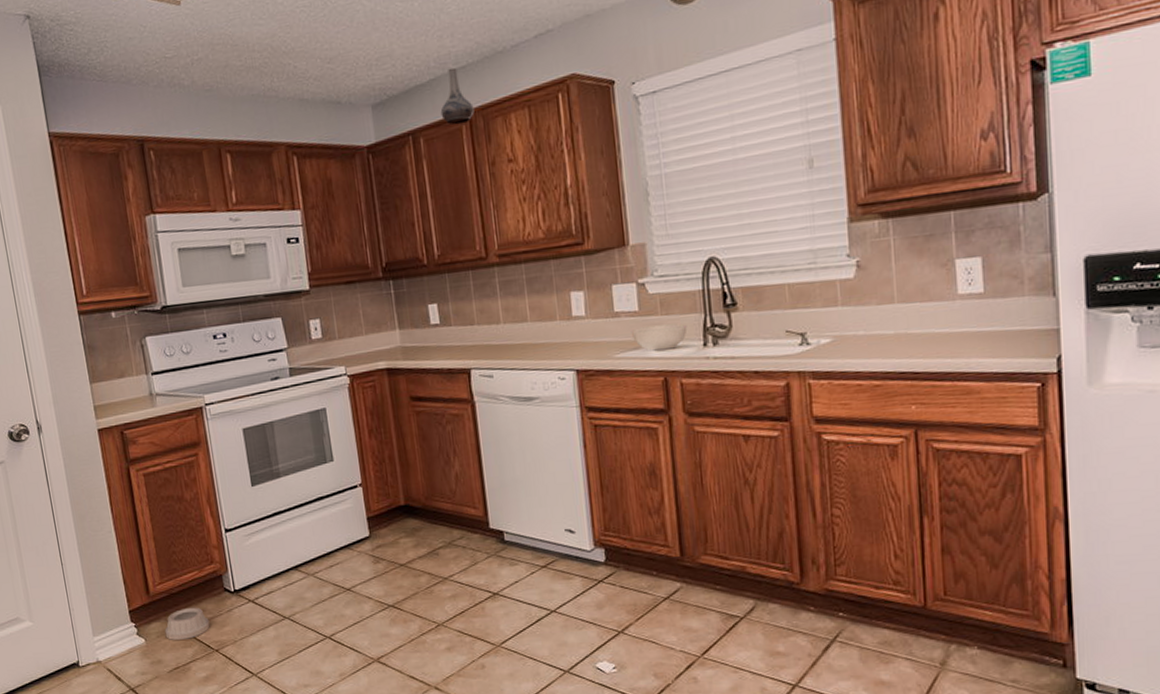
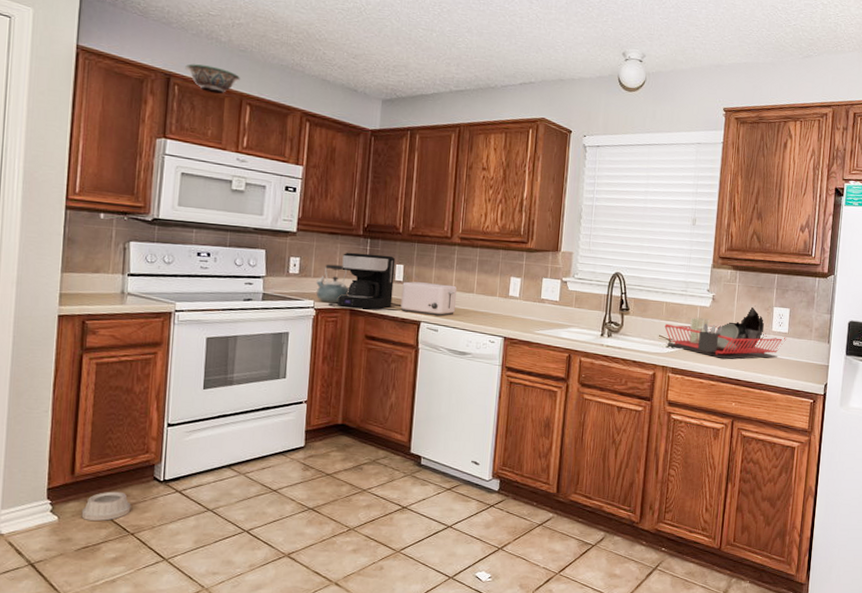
decorative bowl: none [155,117,214,150] -> present [185,64,241,94]
kettle: none [342,318,382,366] -> present [315,264,349,304]
coffee maker: none [362,295,447,370] -> present [329,252,403,311]
decorative vase: present [440,67,474,125] -> none [437,89,464,133]
toaster: none [440,316,510,361] -> present [400,281,457,317]
bowl: present [630,324,688,351] -> none [550,313,592,334]
dish rack: none [791,263,984,348] -> present [664,305,787,360]

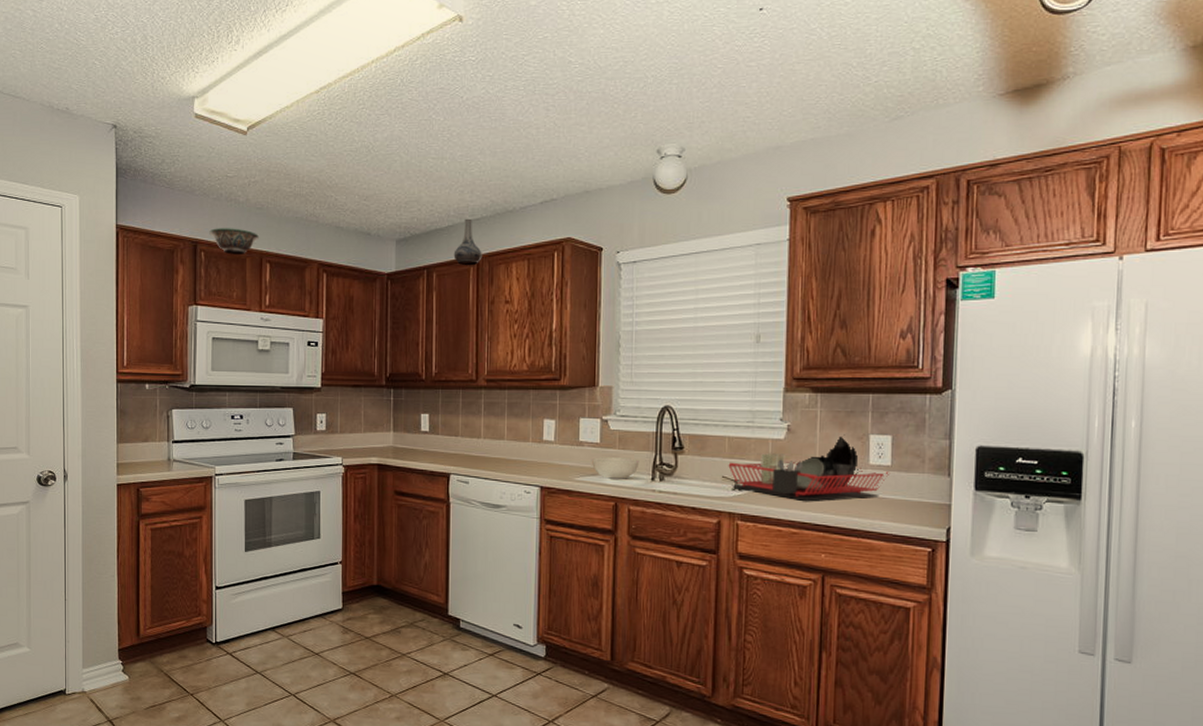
pet bowl: present [81,491,131,522] -> none [148,652,189,682]
kettle: present [315,264,349,304] -> none [342,418,376,459]
coffee maker: present [329,252,403,311] -> none [357,404,431,464]
toaster: present [400,281,457,317] -> none [428,431,487,467]
decorative vase: none [437,89,464,133] -> present [453,218,482,266]
bowl: none [550,313,592,334] -> present [591,457,640,479]

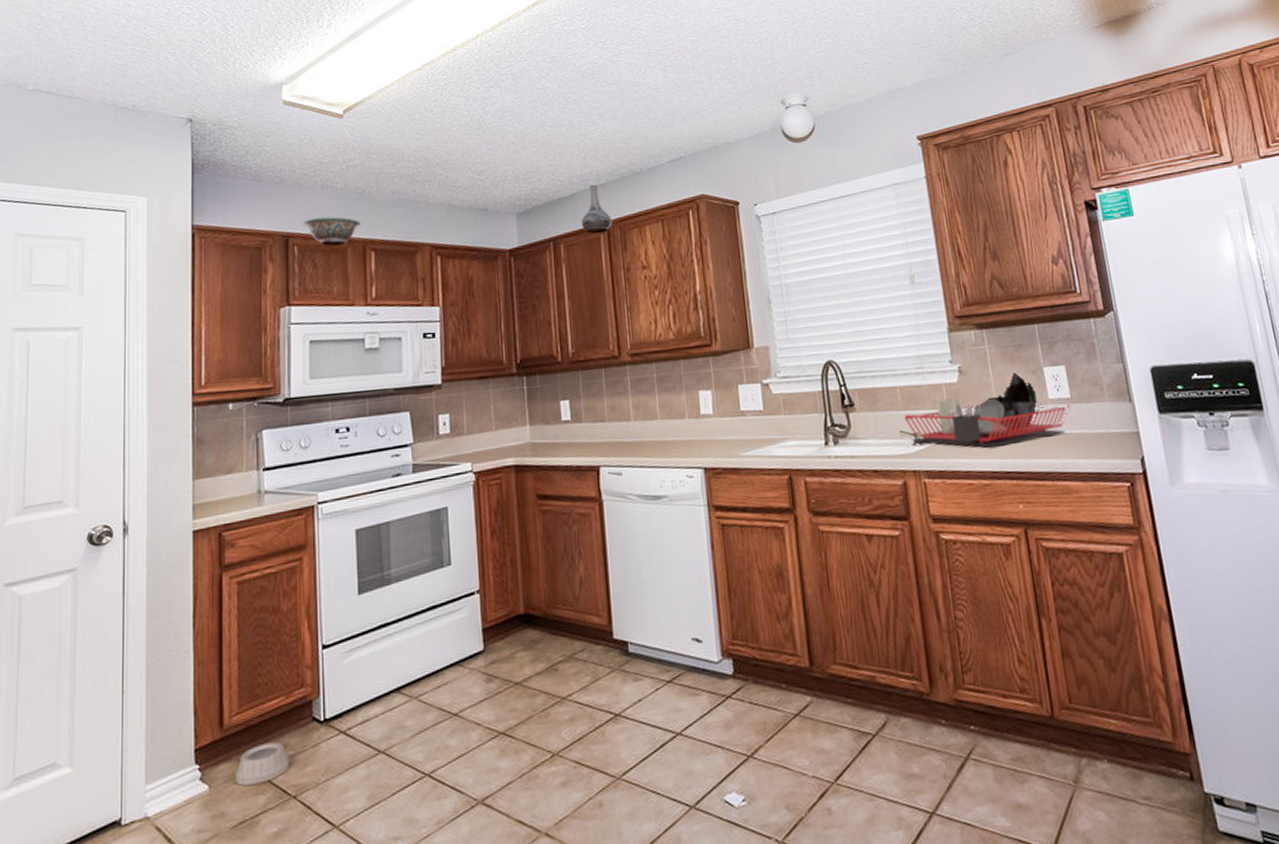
pet bowl: none [148,652,189,682] -> present [234,742,290,786]
bowl: present [591,457,640,479] -> none [756,423,810,450]

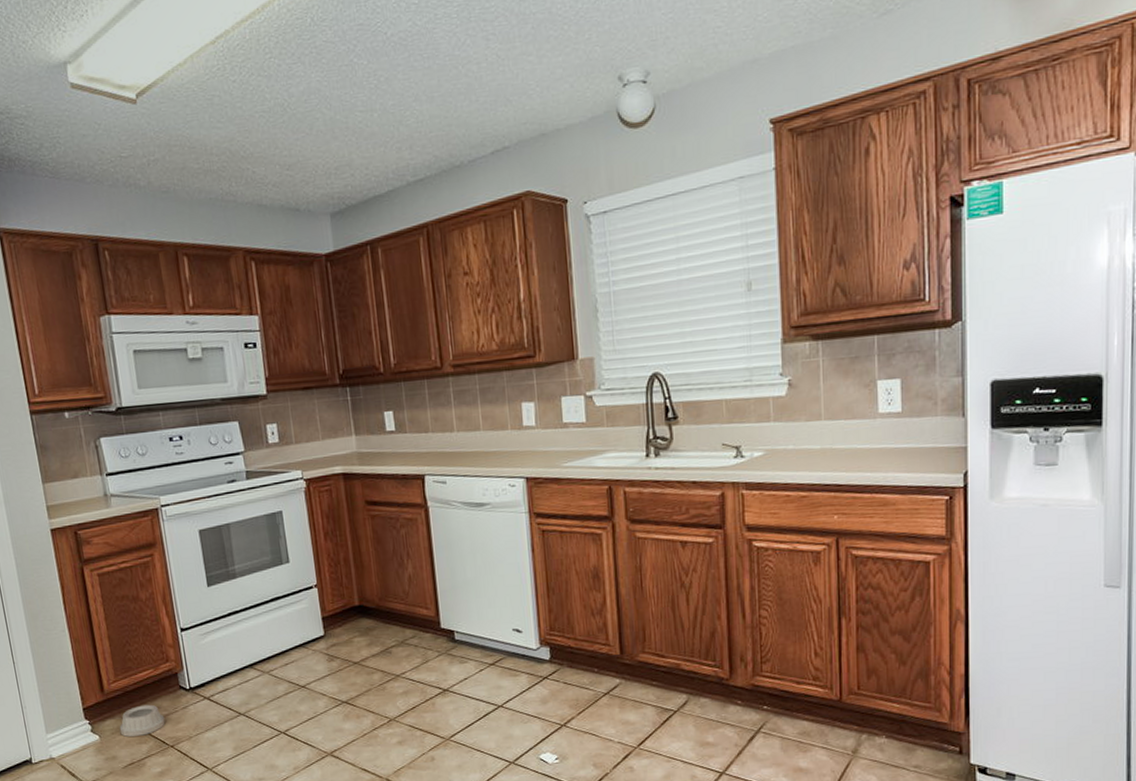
decorative bowl: present [303,216,362,247] -> none [110,218,171,251]
decorative vase: present [581,184,612,234] -> none [398,180,432,237]
dish rack: present [904,370,1072,449] -> none [727,383,902,462]

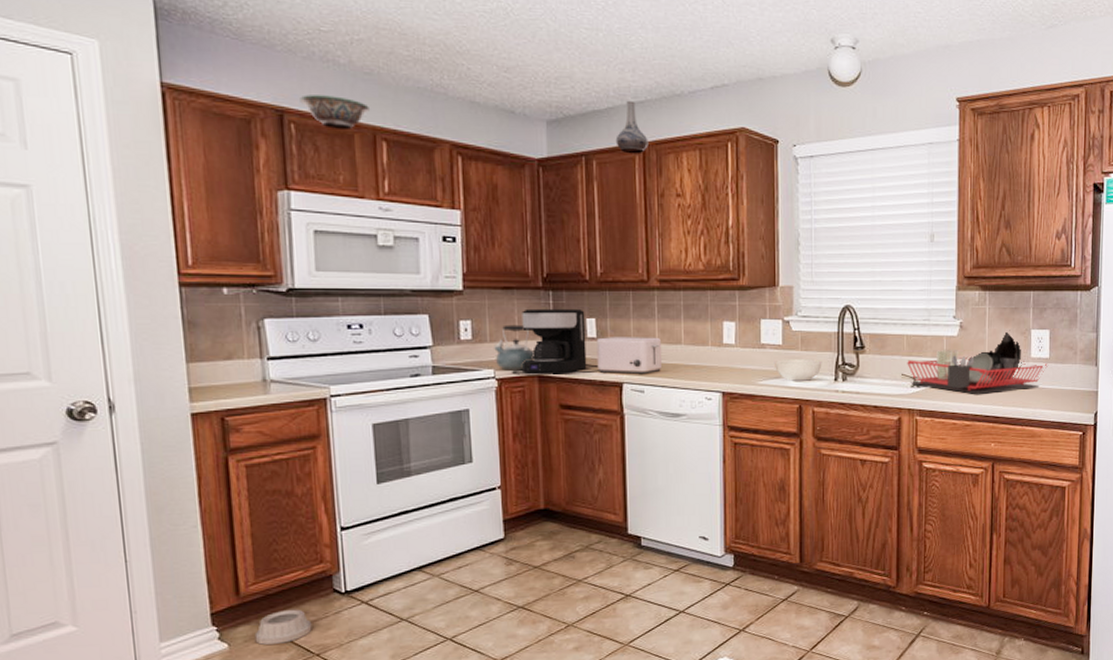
decorative bowl: none [110,218,171,251] -> present [300,95,371,130]
kettle: none [298,423,338,471] -> present [493,324,534,371]
coffee maker: none [318,402,402,474] -> present [512,308,600,375]
toaster: none [395,425,463,467] -> present [596,337,663,375]
decorative vase: none [398,180,432,237] -> present [615,100,648,154]
bowl: none [578,435,631,461] -> present [773,359,822,381]
dish rack: none [727,383,902,462] -> present [907,330,1049,395]

